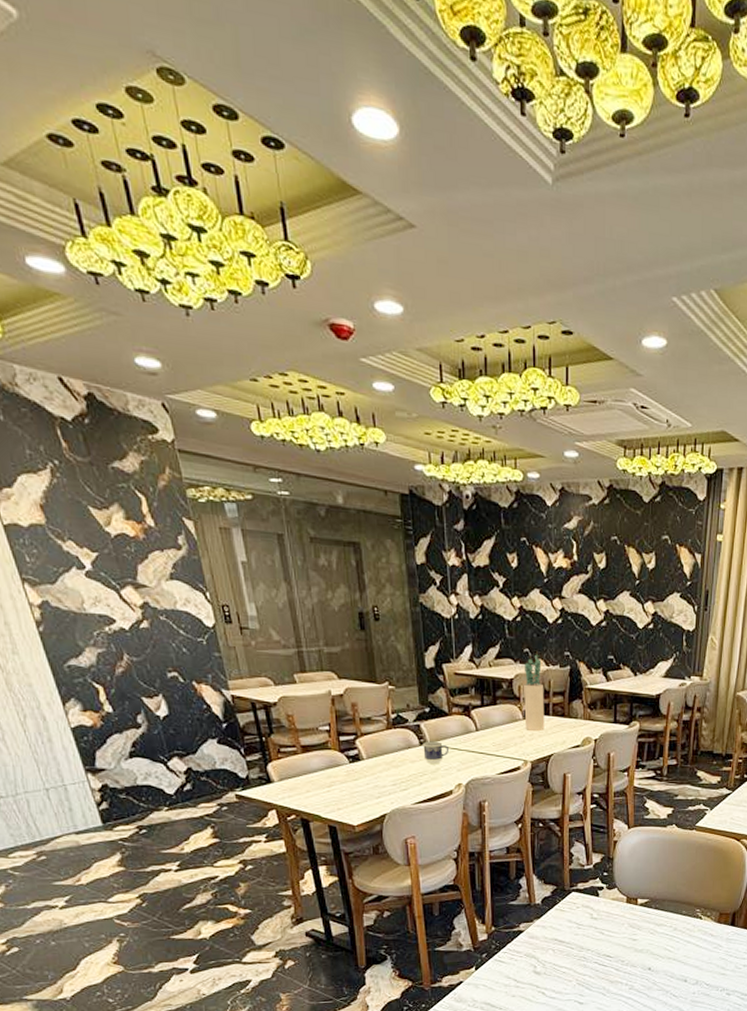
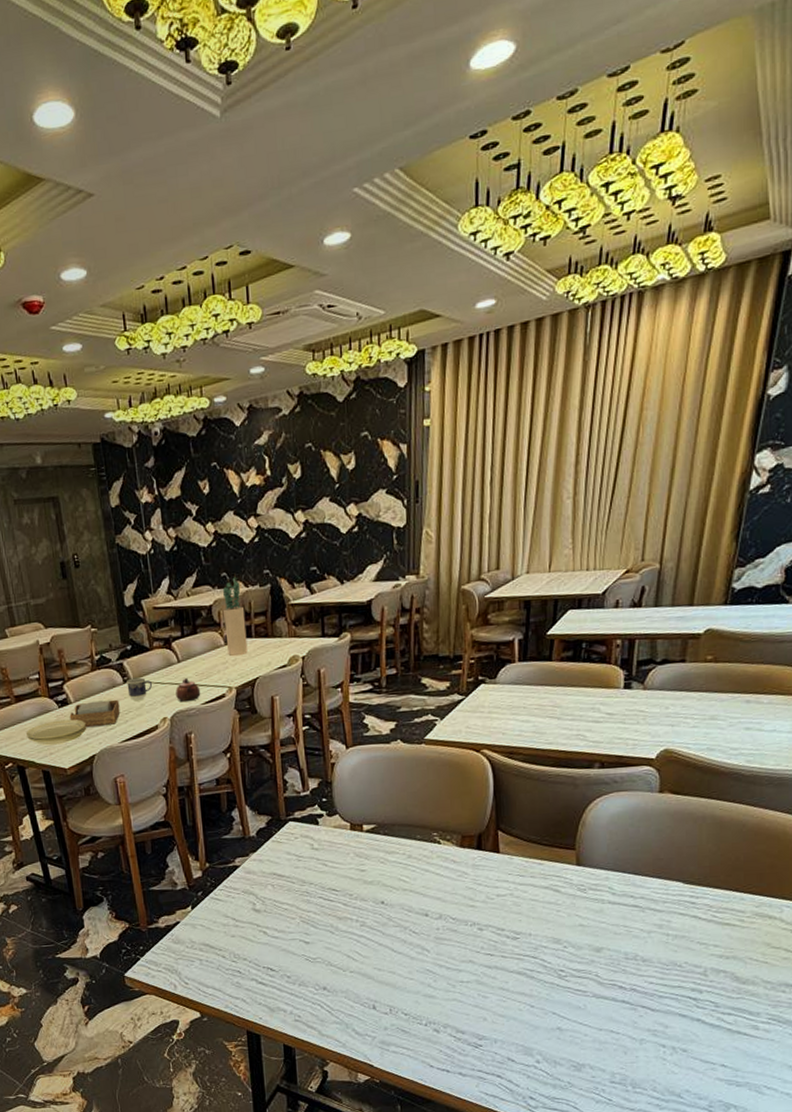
plate: none [312,775,379,801] -> present [25,719,87,746]
napkin holder: none [361,760,415,785] -> present [69,699,120,727]
teapot: none [472,746,497,771] -> present [175,677,201,702]

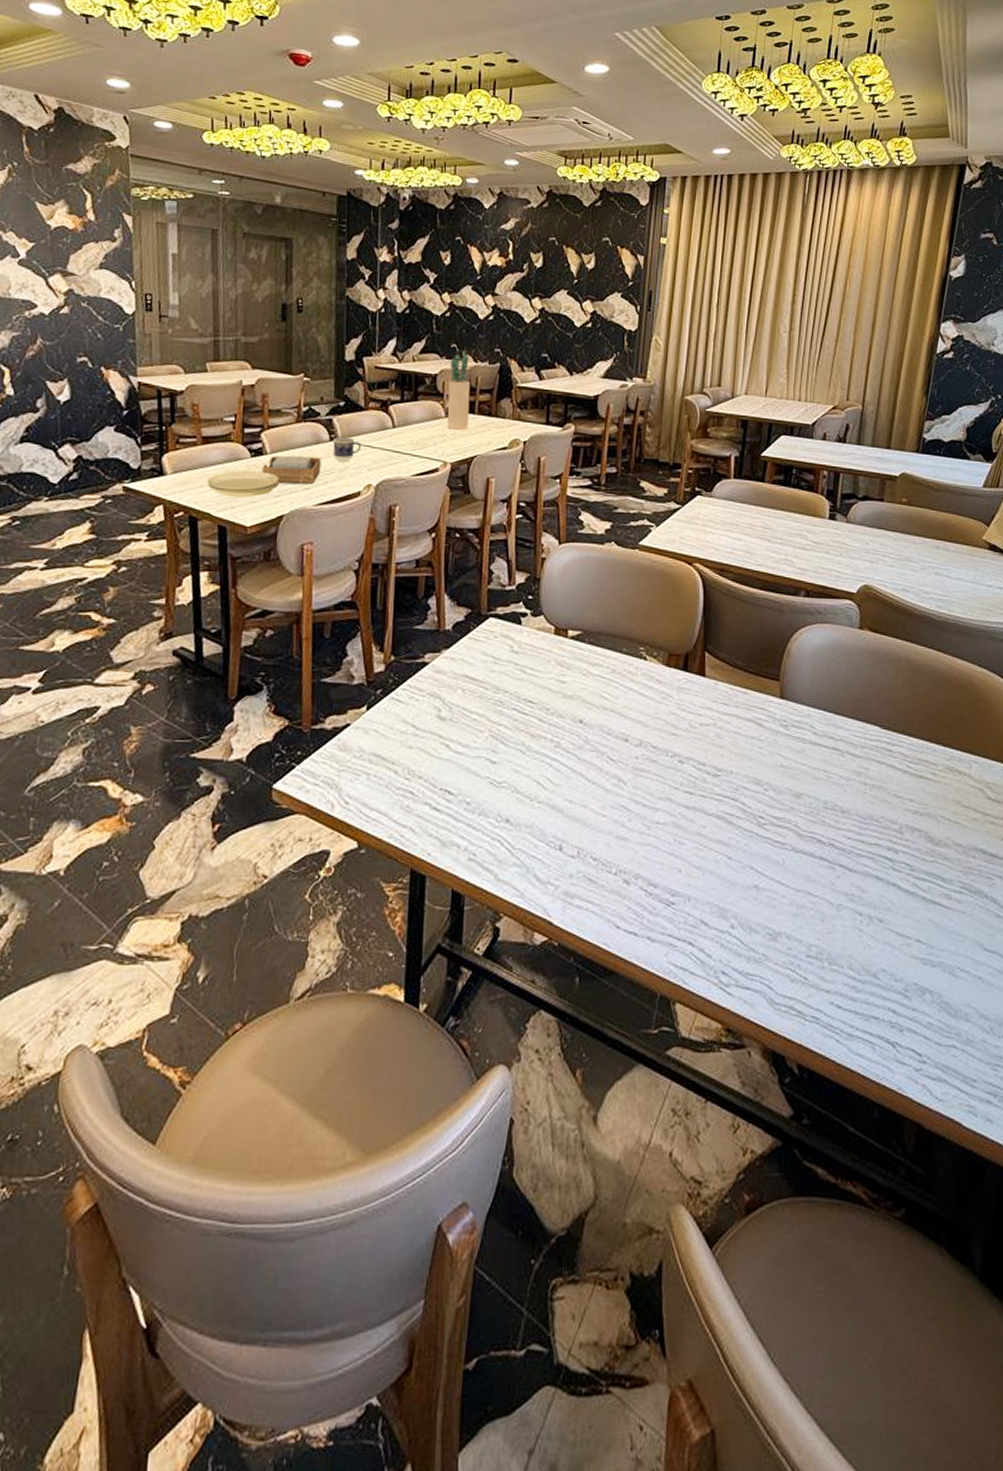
teapot: present [175,677,201,702] -> none [385,444,413,471]

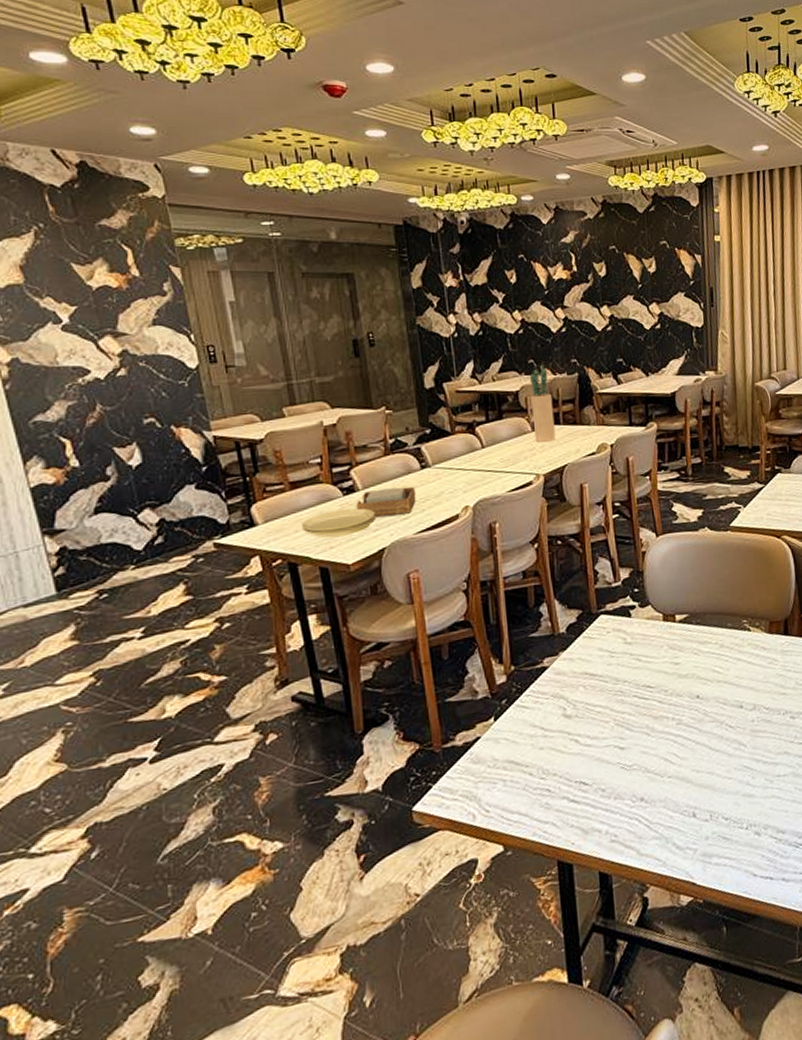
cup: present [332,437,361,463] -> none [424,463,453,489]

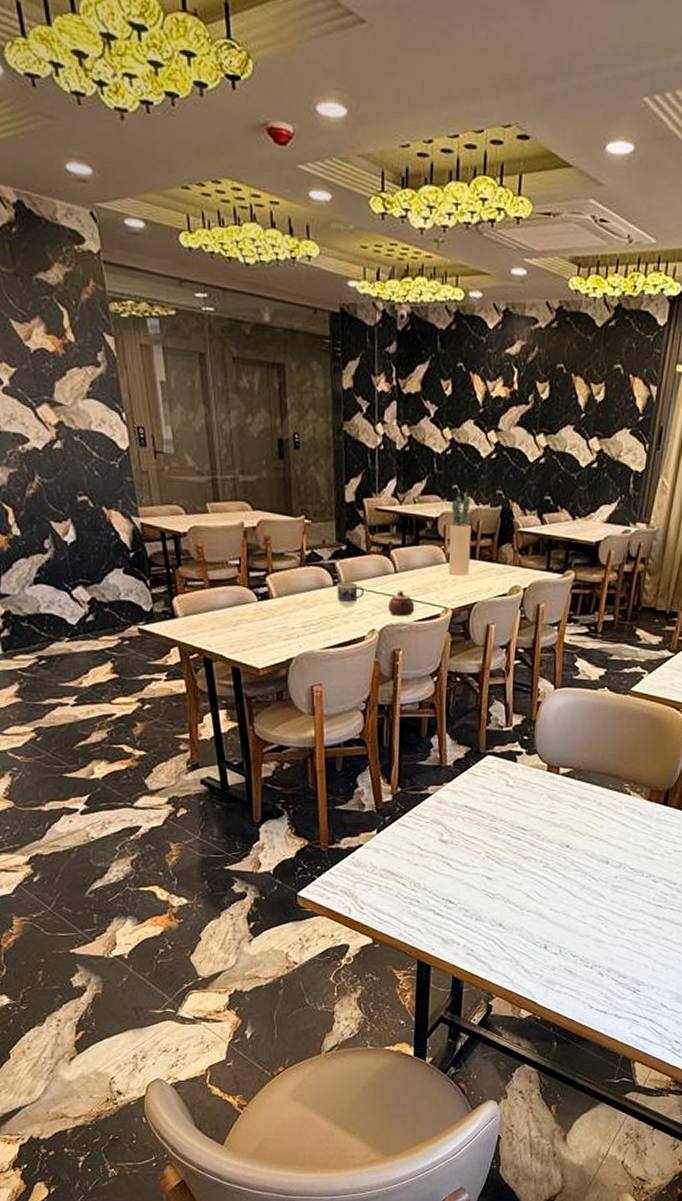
plate: present [301,508,377,539] -> none [217,614,287,641]
napkin holder: present [356,486,416,517] -> none [269,599,326,628]
cup: none [424,463,453,489] -> present [337,581,364,608]
teapot: none [479,463,507,490] -> present [388,590,415,617]

